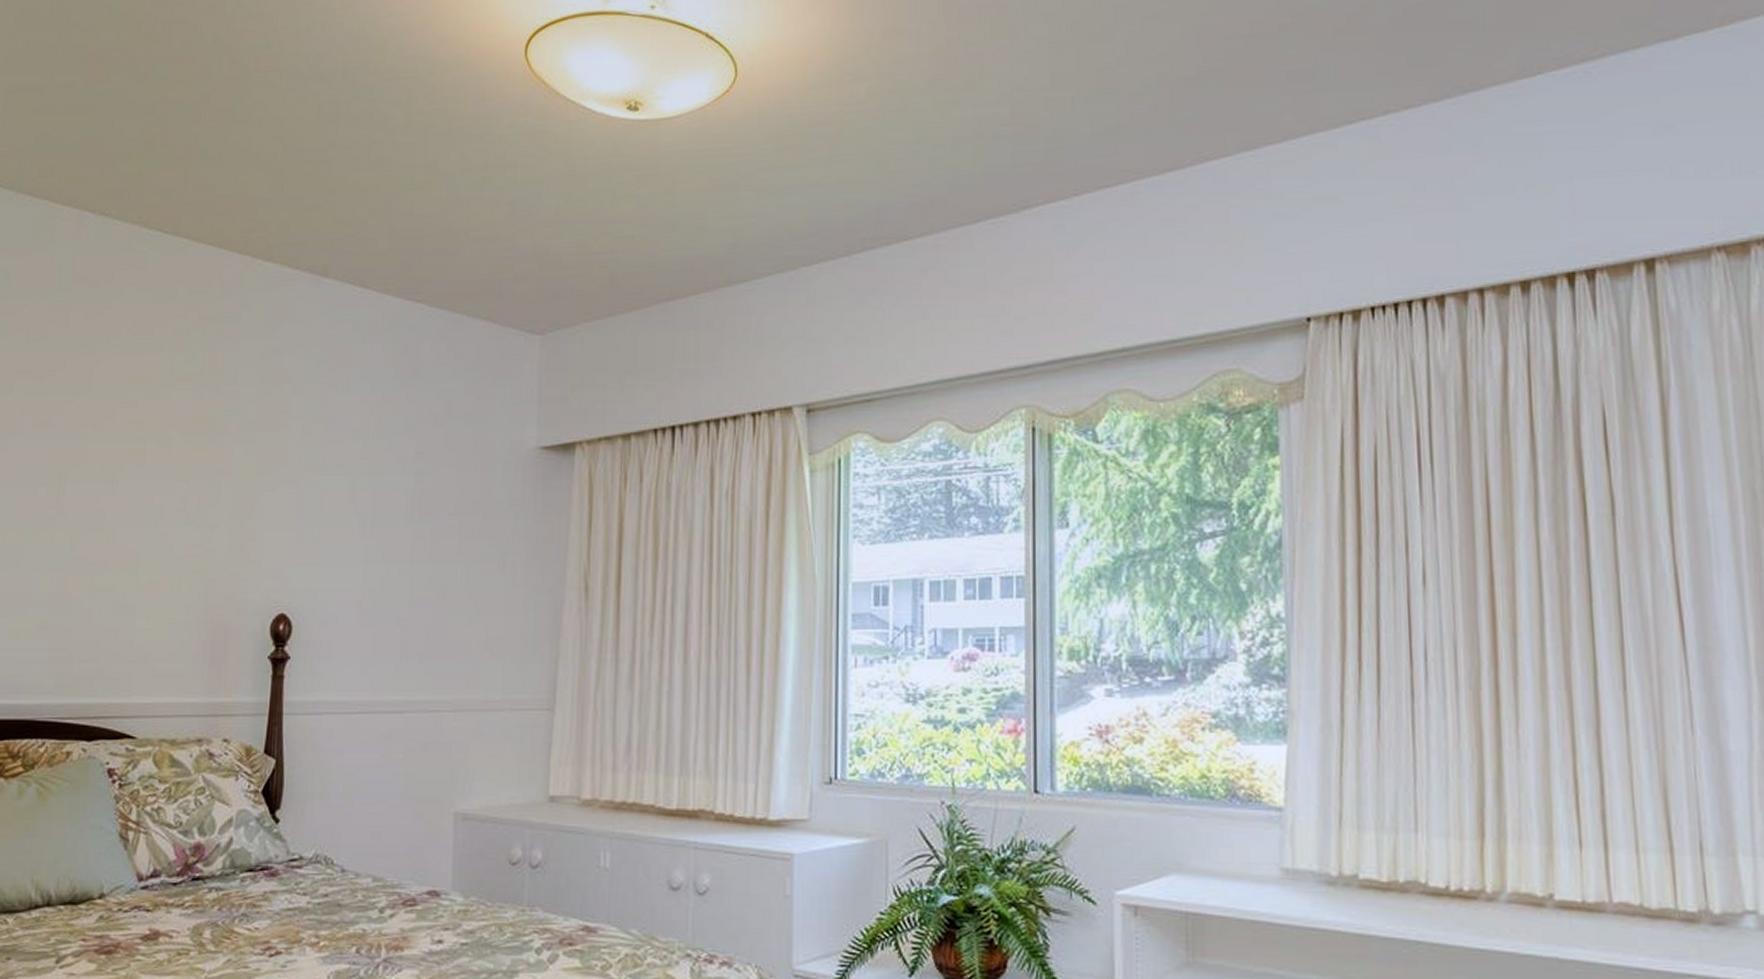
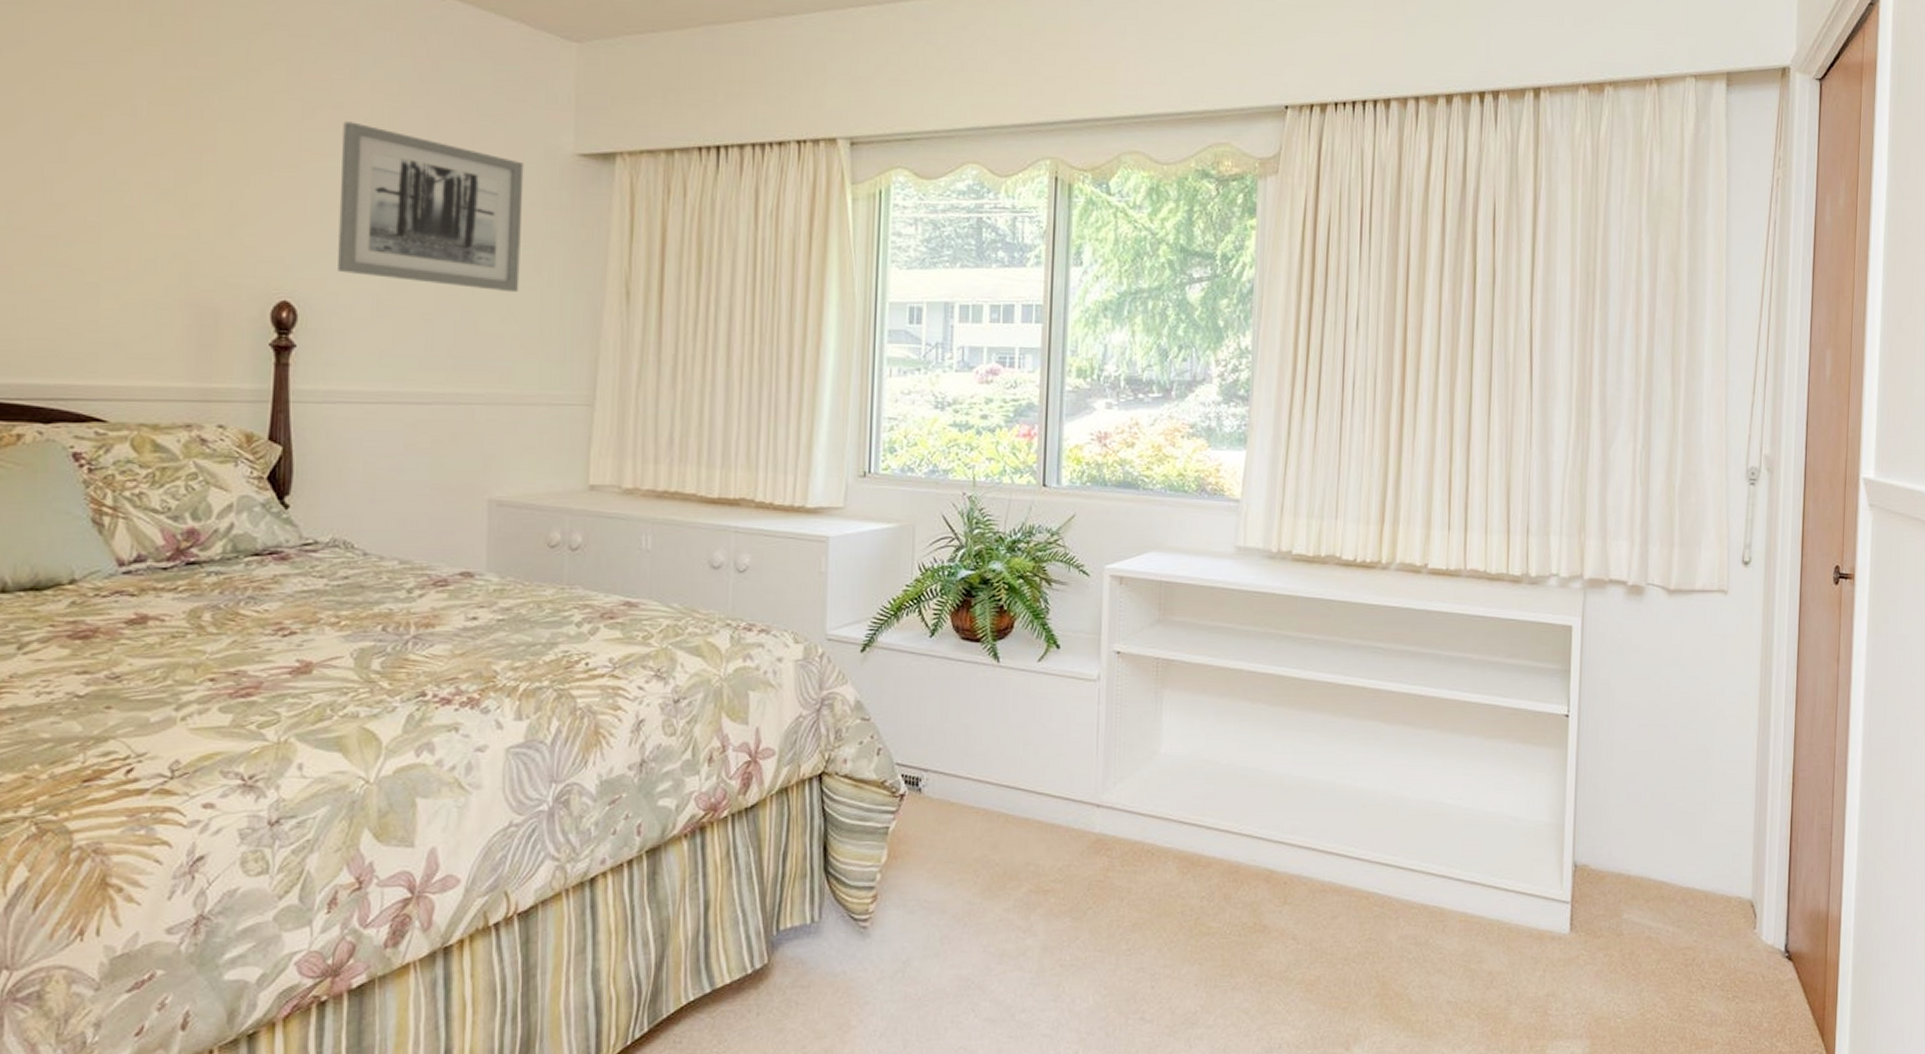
wall art: none [327,434,491,594] -> present [337,121,524,293]

